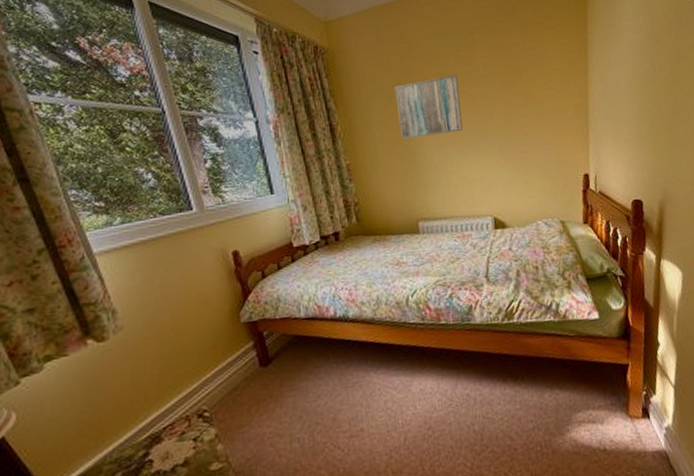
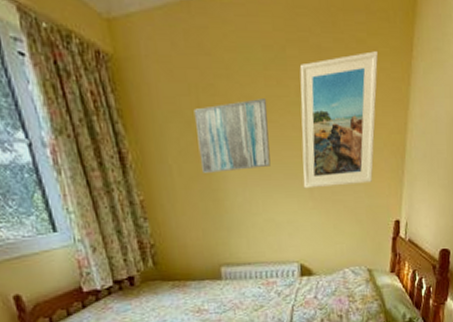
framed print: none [486,30,559,149] -> present [299,51,378,189]

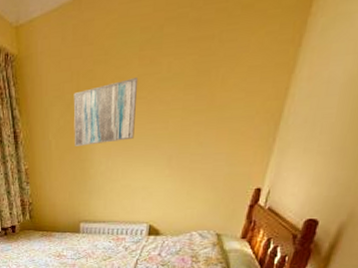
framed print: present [299,51,378,189] -> none [162,14,265,158]

